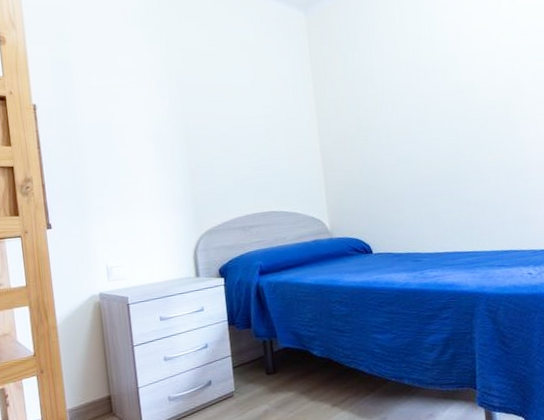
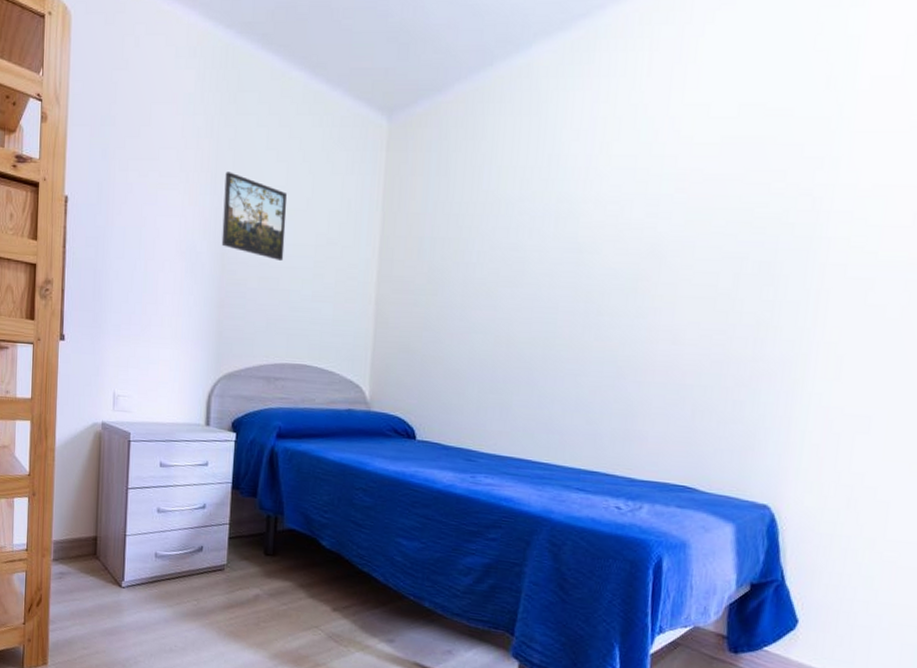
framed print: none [178,67,240,132] -> present [221,172,287,261]

